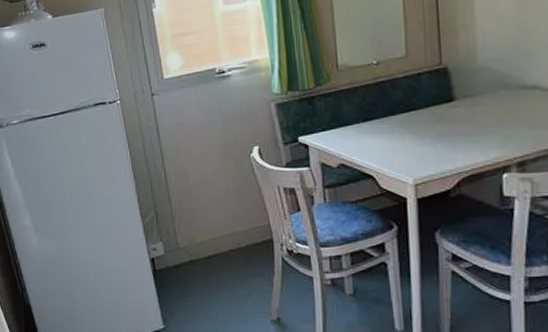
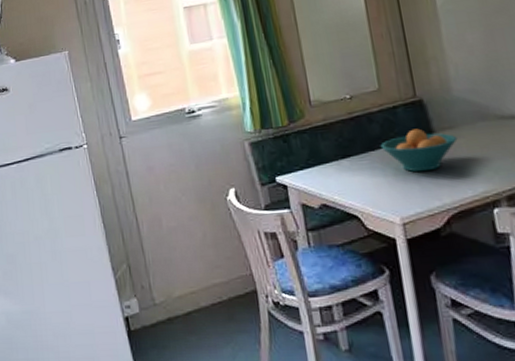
fruit bowl: none [401,95,477,137] -> present [380,128,458,172]

